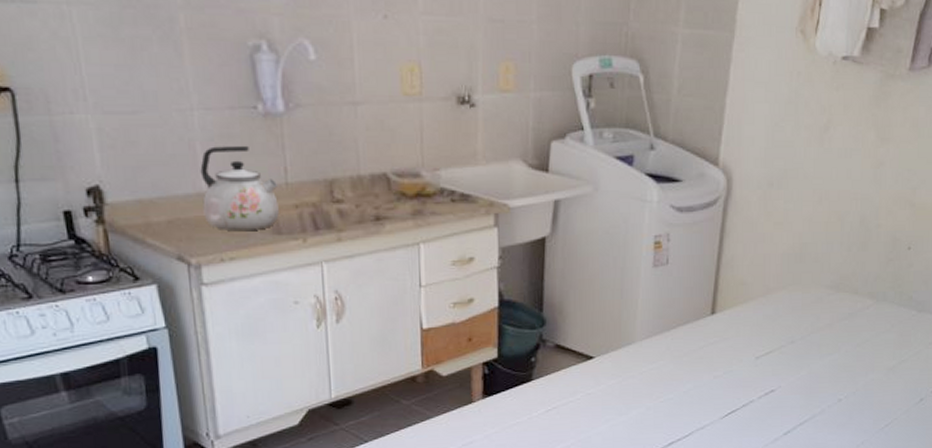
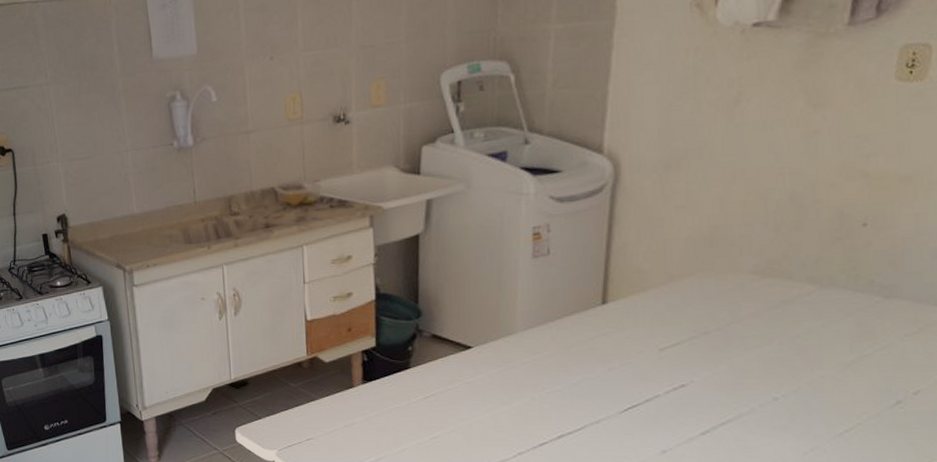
kettle: present [200,145,279,232] -> none [132,174,190,243]

